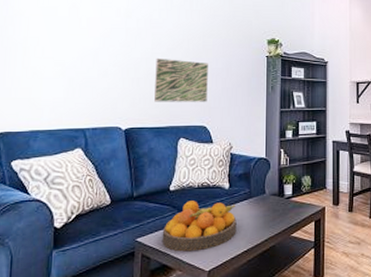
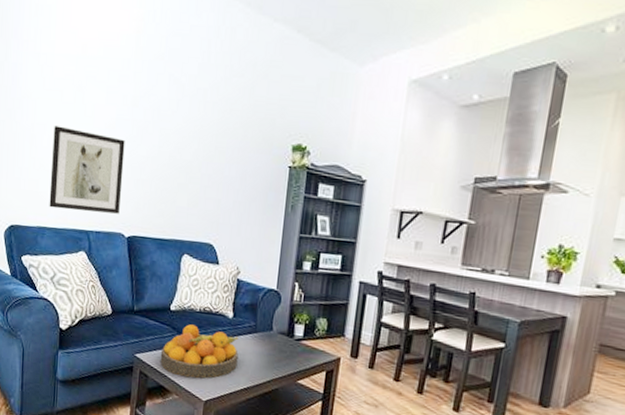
wall art: none [42,38,120,112] -> present [49,125,125,214]
wall art: present [154,57,208,102] -> none [159,158,220,216]

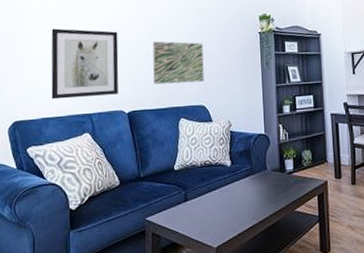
wall art: none [159,158,220,216] -> present [152,41,204,85]
fruit bowl: present [160,324,239,378] -> none [169,179,241,229]

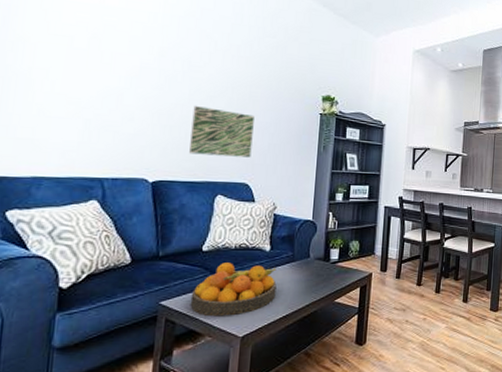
wall art: present [51,28,119,100] -> none [49,71,151,160]
fruit bowl: none [169,179,241,229] -> present [190,263,277,317]

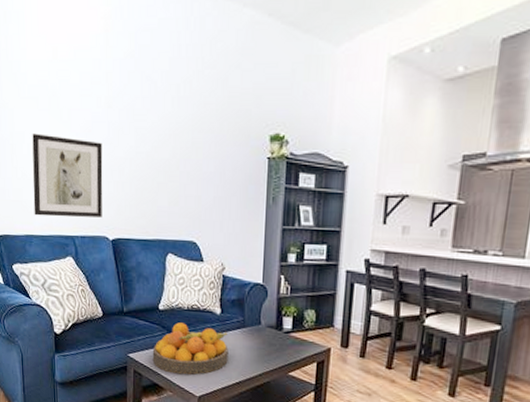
wall art: none [49,71,151,160] -> present [32,133,103,218]
wall art: present [189,105,254,158] -> none [140,158,198,213]

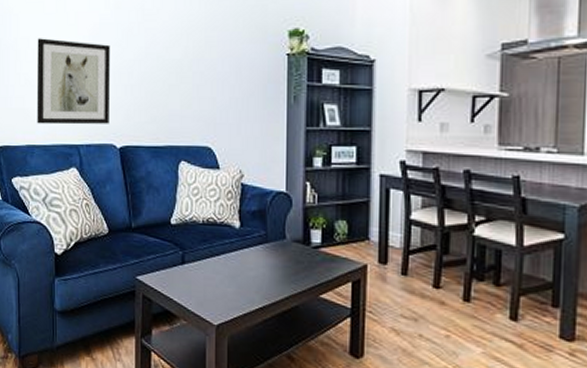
fruit bowl: present [152,322,229,375] -> none [164,238,250,300]

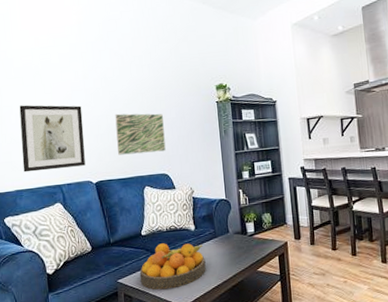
wall art: none [151,59,212,116] -> present [115,113,166,155]
fruit bowl: none [164,238,250,300] -> present [139,243,206,290]

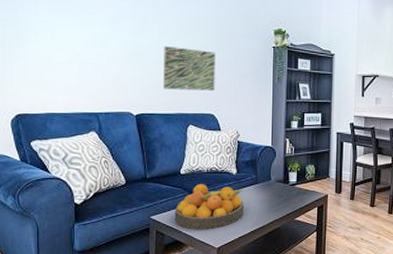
wall art: present [19,105,85,173] -> none [56,22,128,96]

